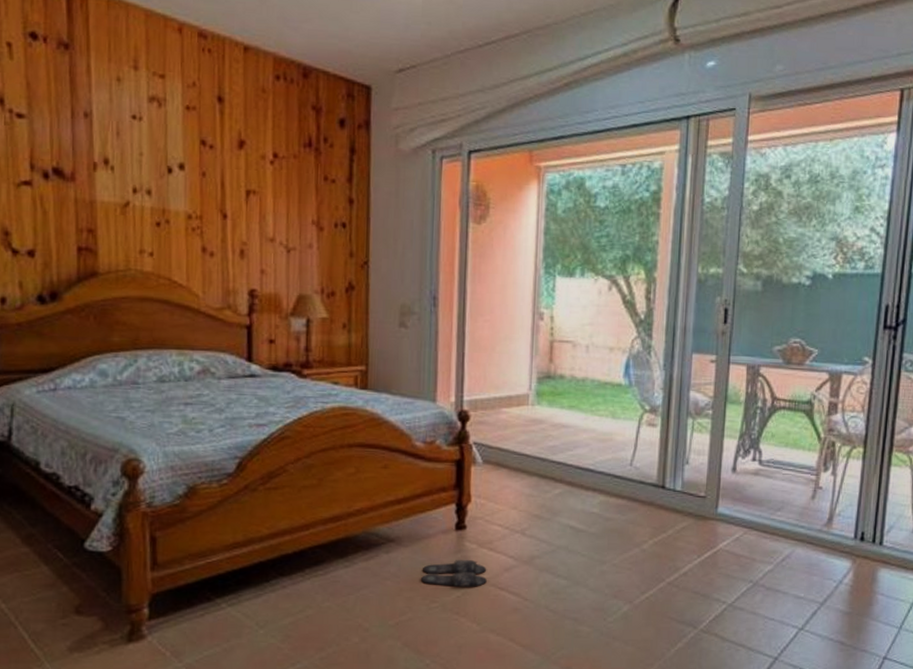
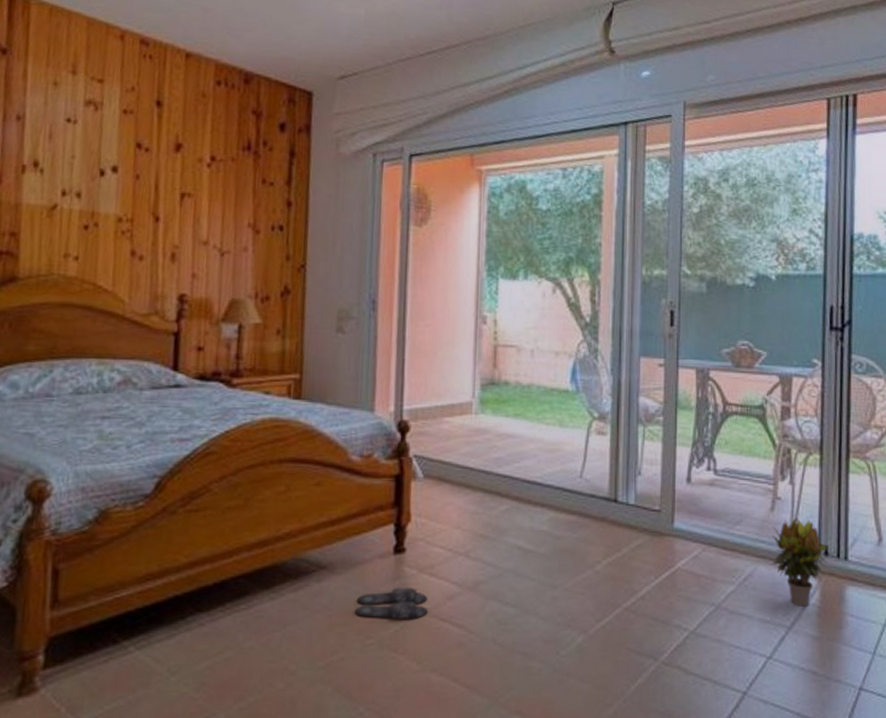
potted plant: none [809,505,865,585] -> present [771,517,829,607]

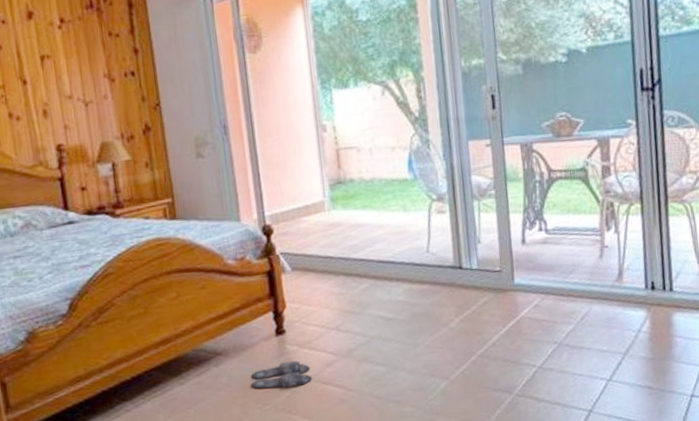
potted plant: present [771,517,829,607] -> none [602,260,656,335]

